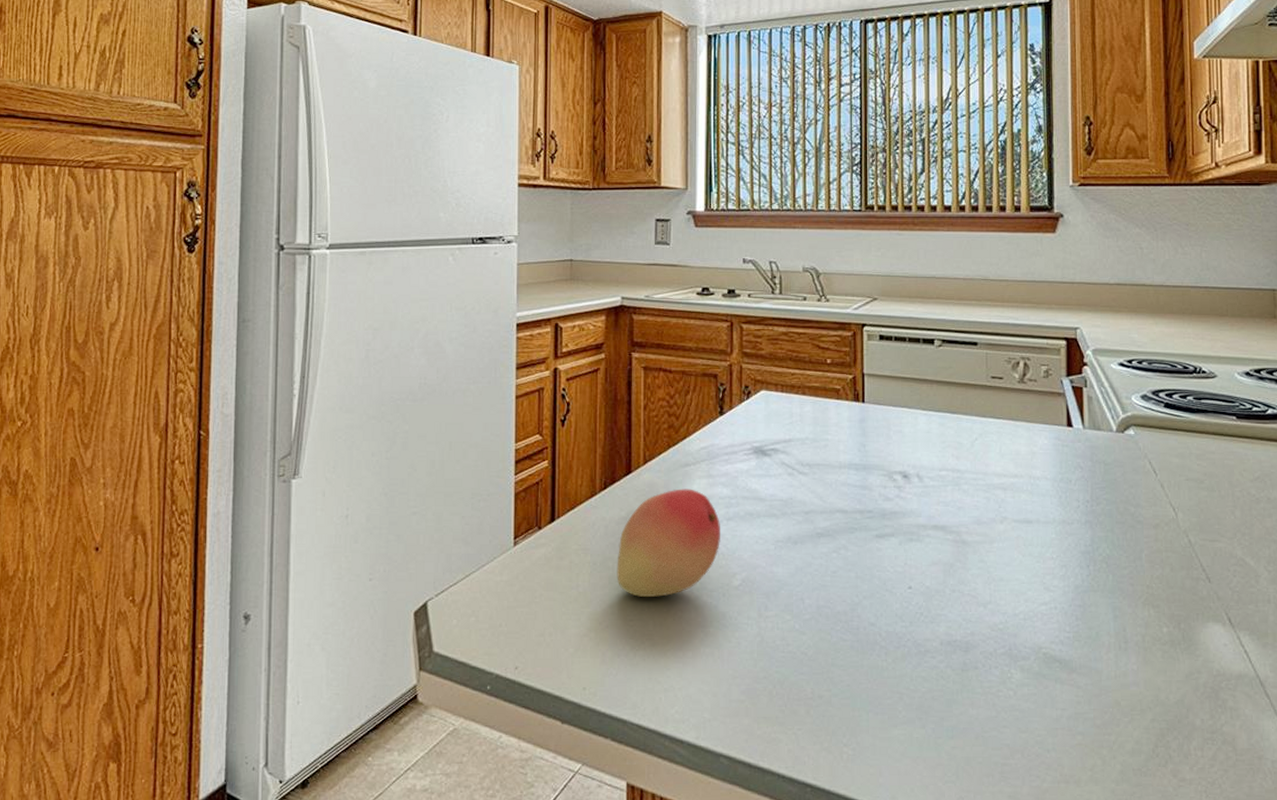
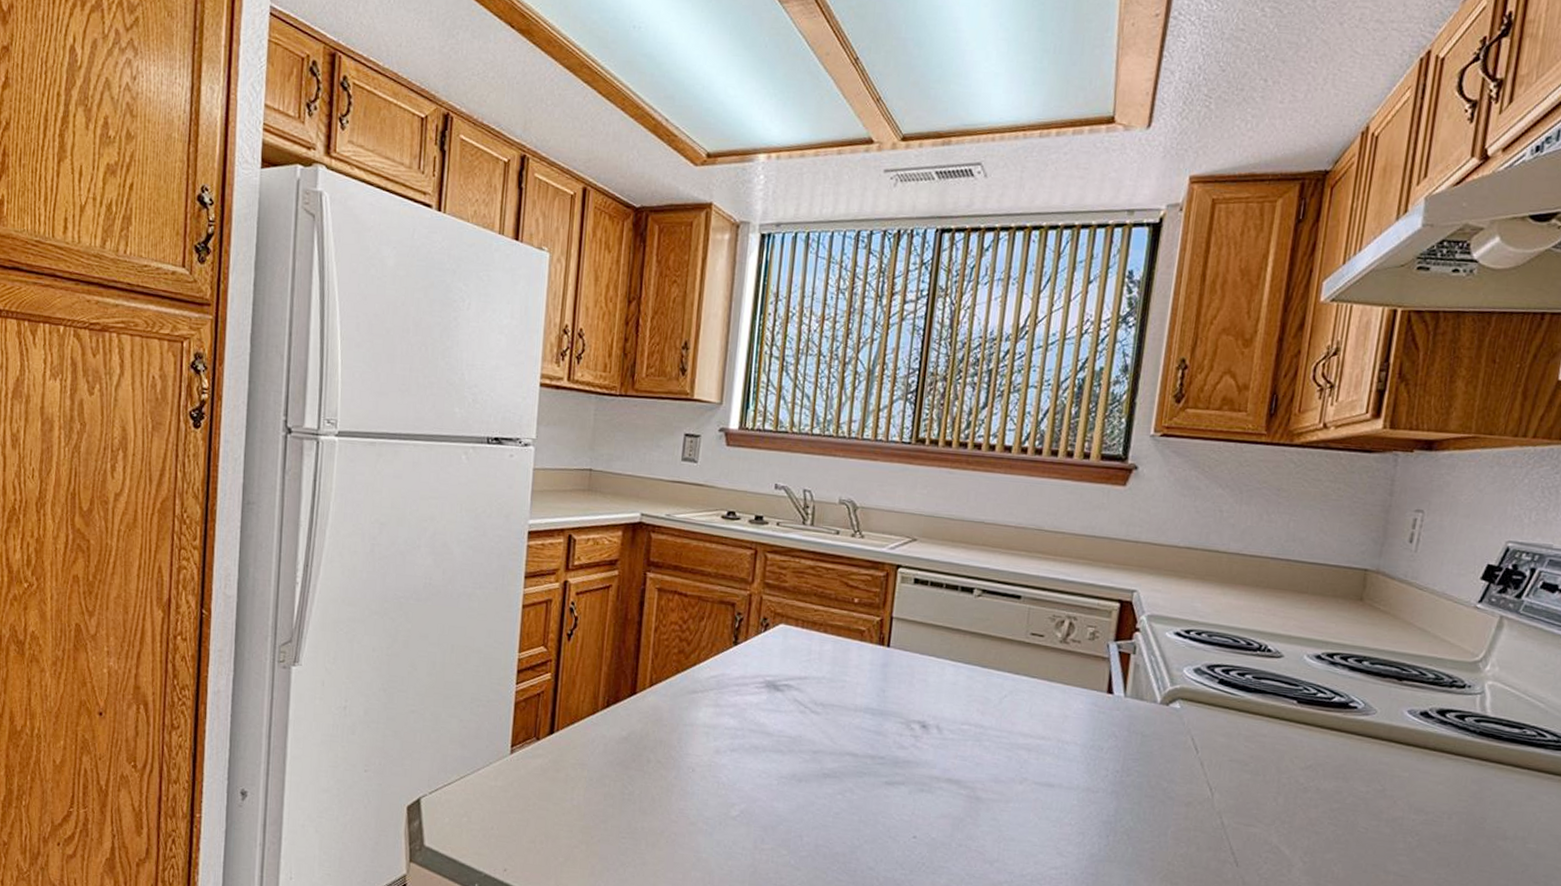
fruit: present [617,489,720,597] -> none [612,715,724,819]

